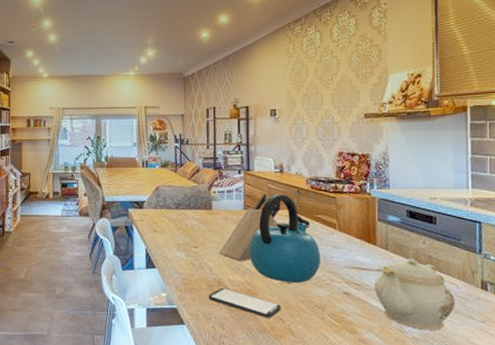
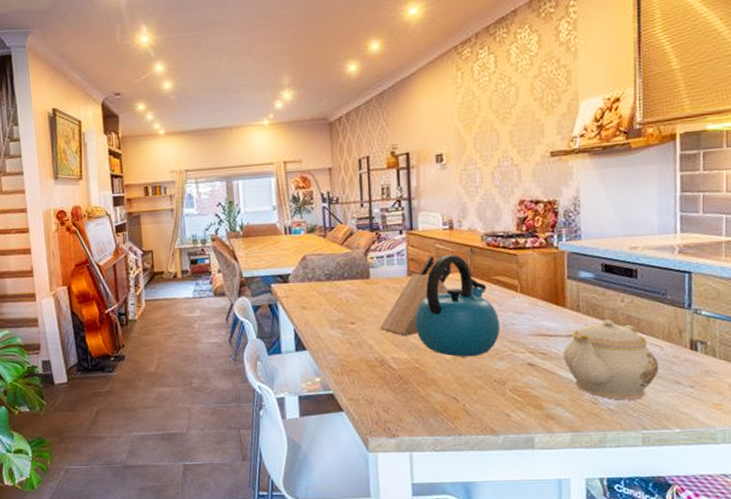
smartphone: present [208,288,281,318] -> none [369,368,455,398]

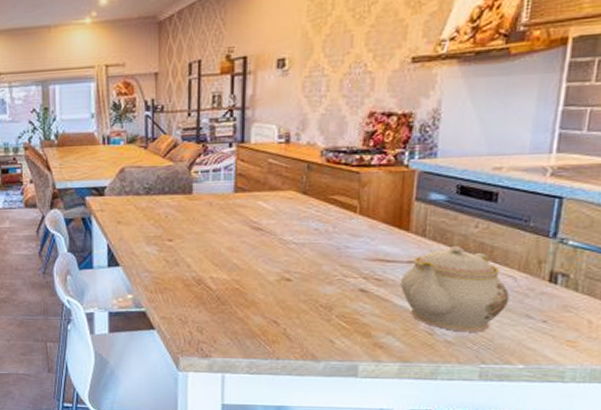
knife block: present [380,255,452,336] -> none [200,171,285,256]
kettle: present [415,255,500,357] -> none [238,171,332,279]

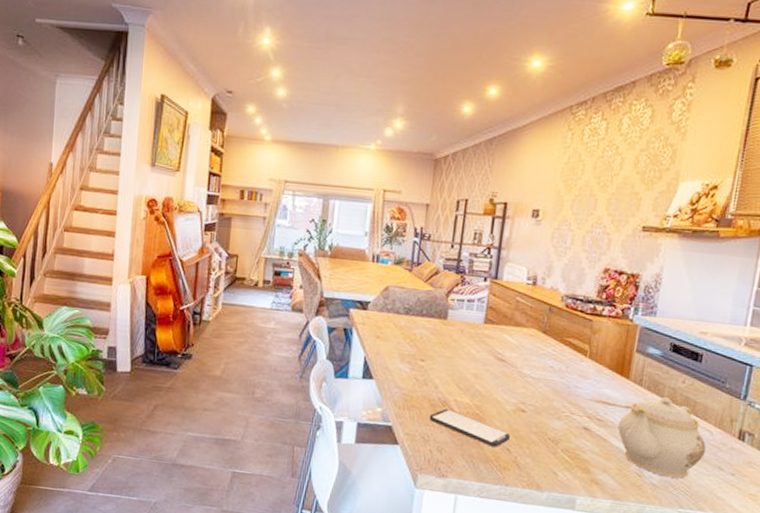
smartphone: none [184,288,276,321] -> present [429,409,510,447]

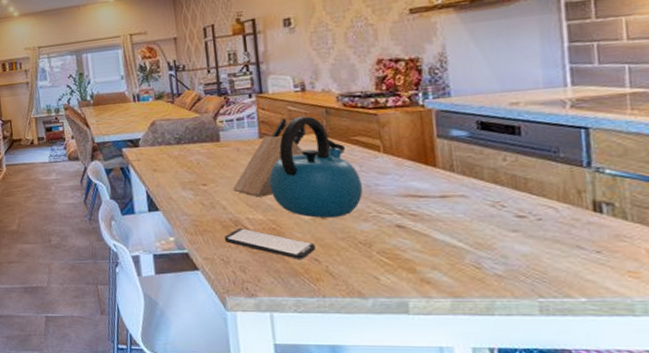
knife block: none [448,308,529,382] -> present [233,117,306,197]
kettle: none [482,309,564,412] -> present [269,116,363,218]
teapot: present [617,397,707,479] -> none [436,179,555,265]

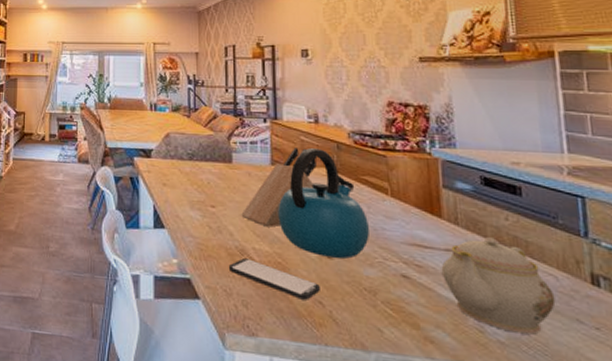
teapot: none [436,179,555,265] -> present [441,237,556,335]

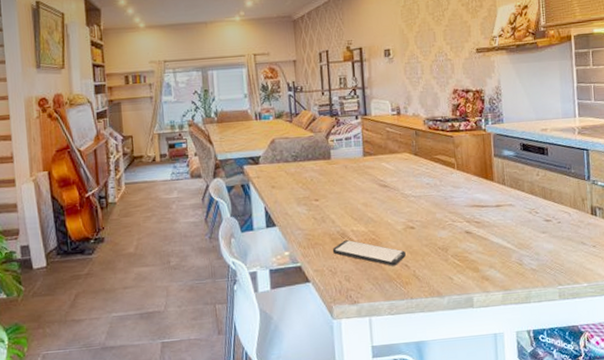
knife block: present [241,148,318,227] -> none [340,138,401,211]
kettle: present [278,148,369,259] -> none [370,137,442,228]
teapot: present [441,237,556,335] -> none [493,191,569,261]

